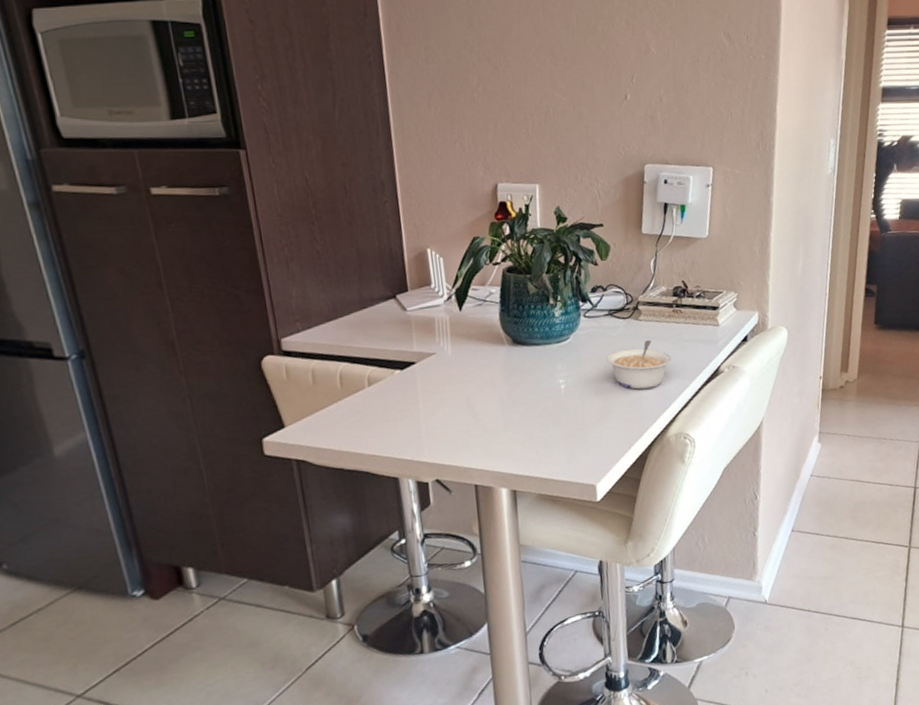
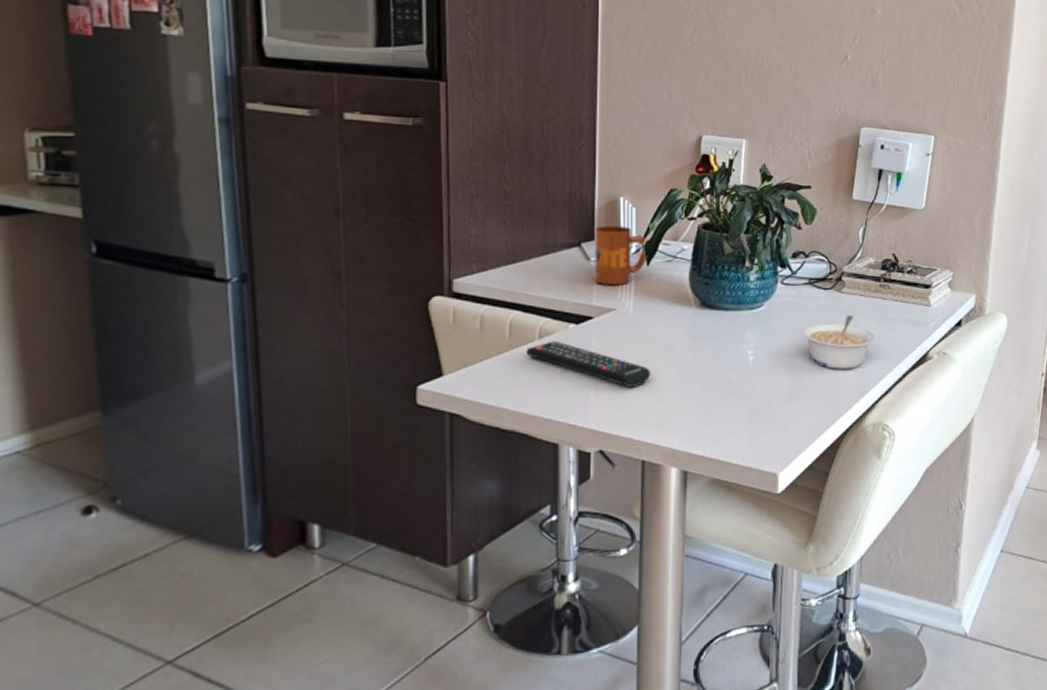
remote control: none [358,386,474,422] -> present [526,340,651,387]
mug: none [407,276,460,332] -> present [595,226,648,286]

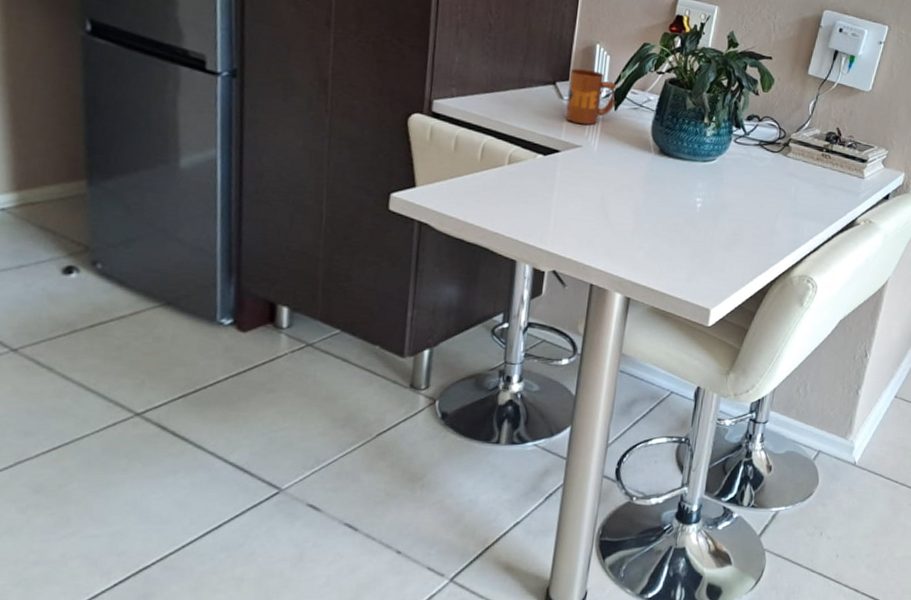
remote control: present [526,340,651,387] -> none [495,167,607,219]
legume: present [802,316,875,369] -> none [748,178,811,225]

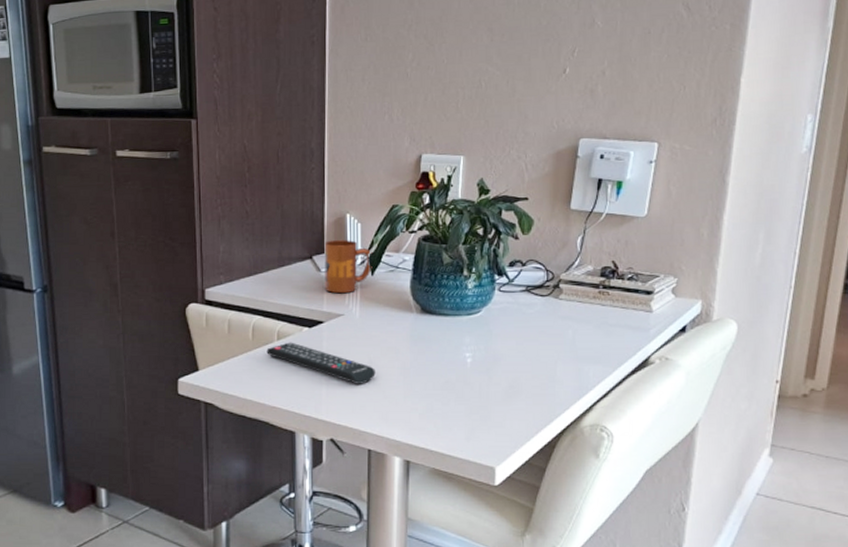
remote control: none [495,167,607,219] -> present [266,342,376,384]

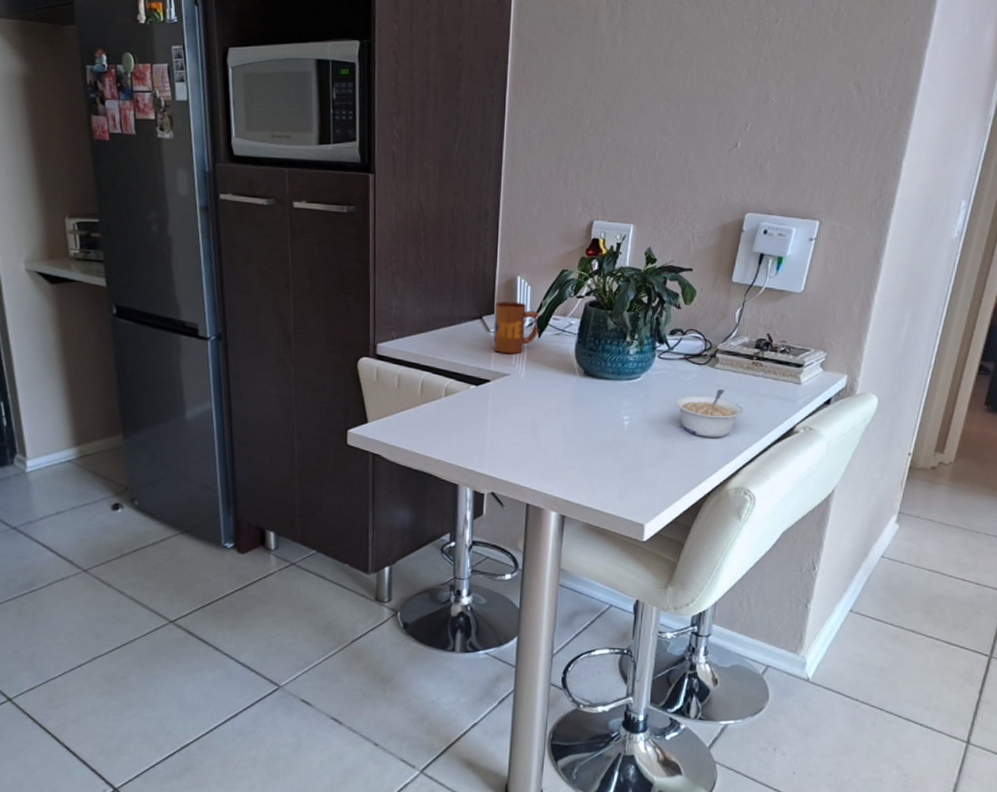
remote control: present [266,342,376,384] -> none [434,398,537,442]
legume: none [519,321,593,372] -> present [675,389,743,438]

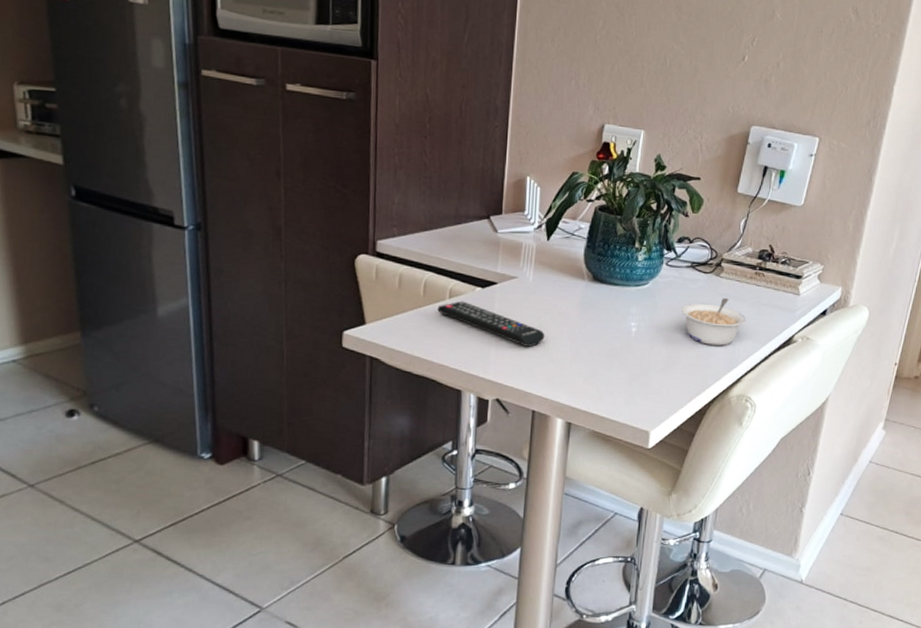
remote control: none [434,398,537,442] -> present [437,301,545,347]
mug: present [493,302,540,354] -> none [500,202,550,257]

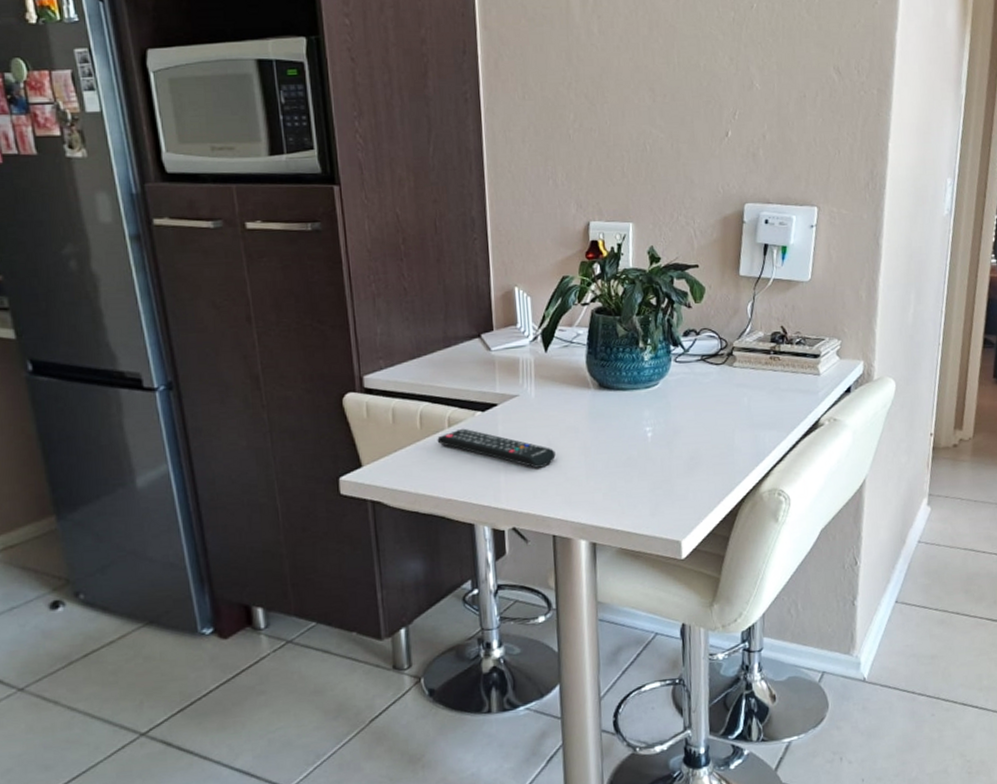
legume: present [681,298,746,346] -> none [697,388,767,441]

